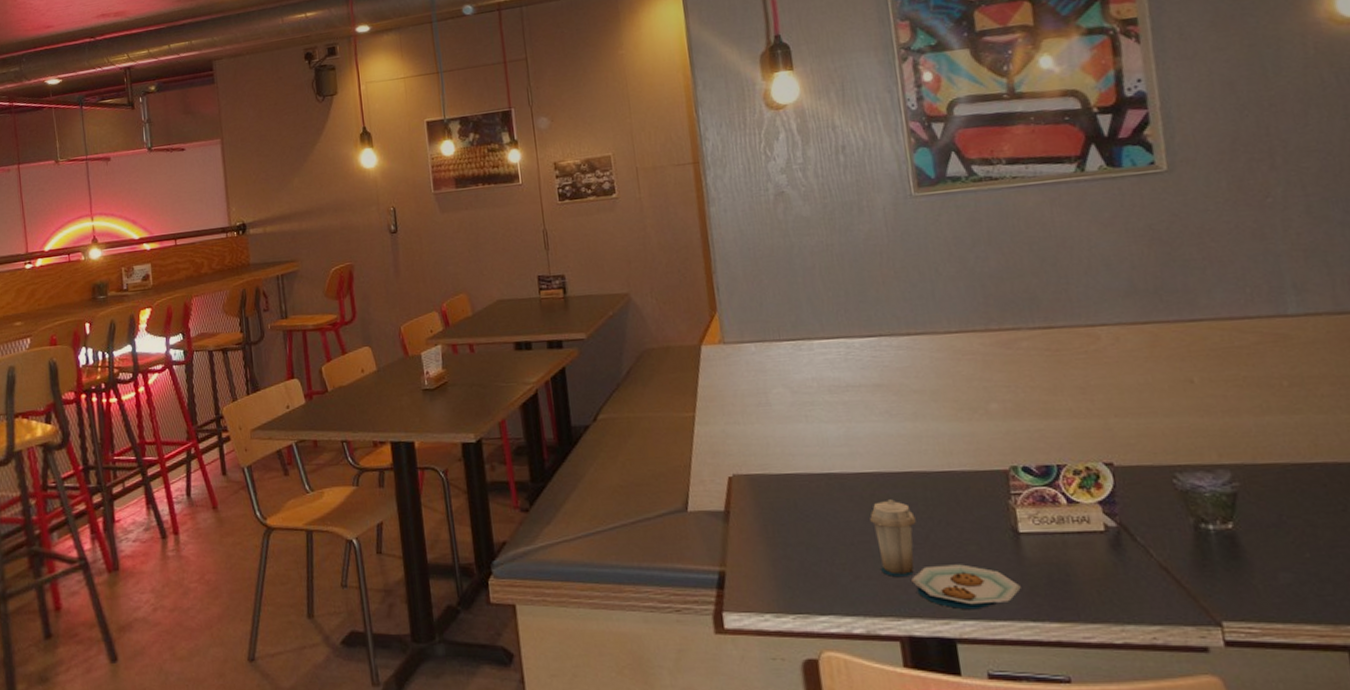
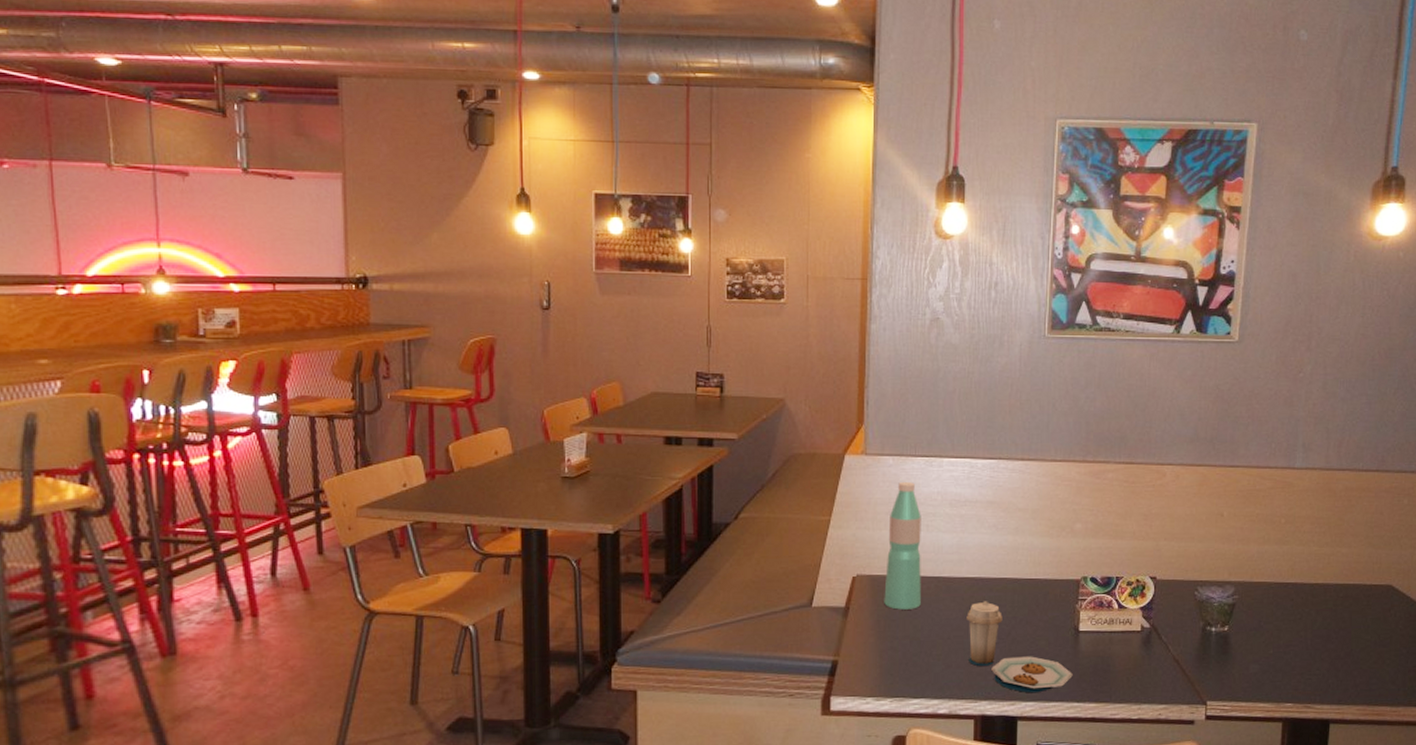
water bottle: none [760,369,812,513] -> present [884,482,921,610]

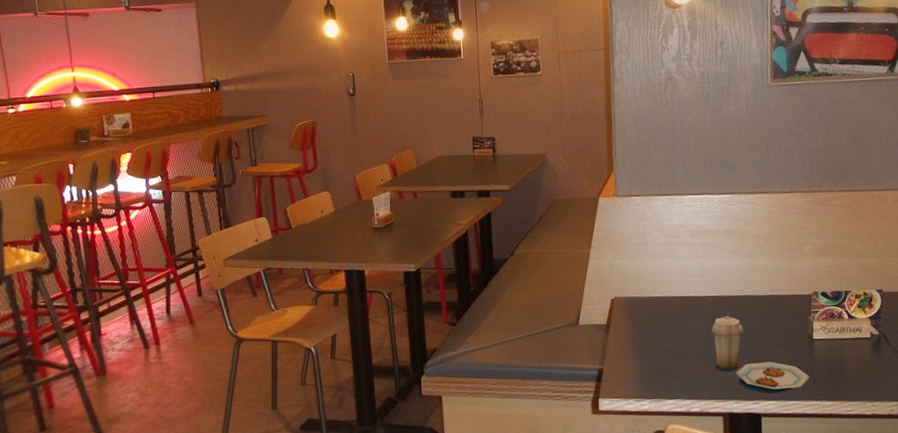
water bottle: present [884,482,921,610] -> none [639,218,671,325]

